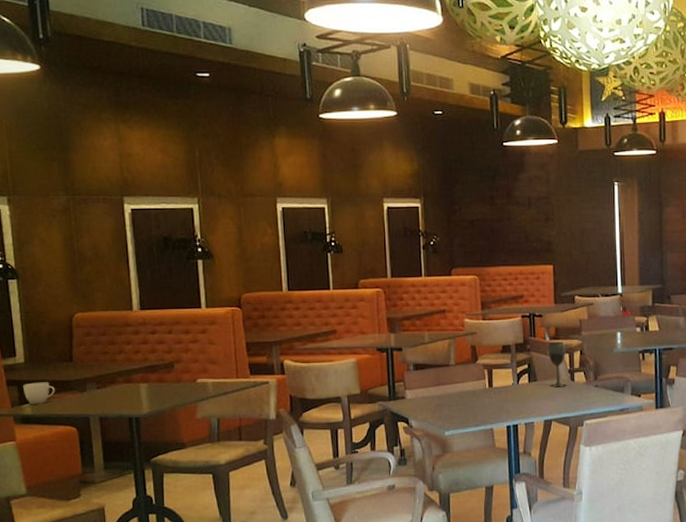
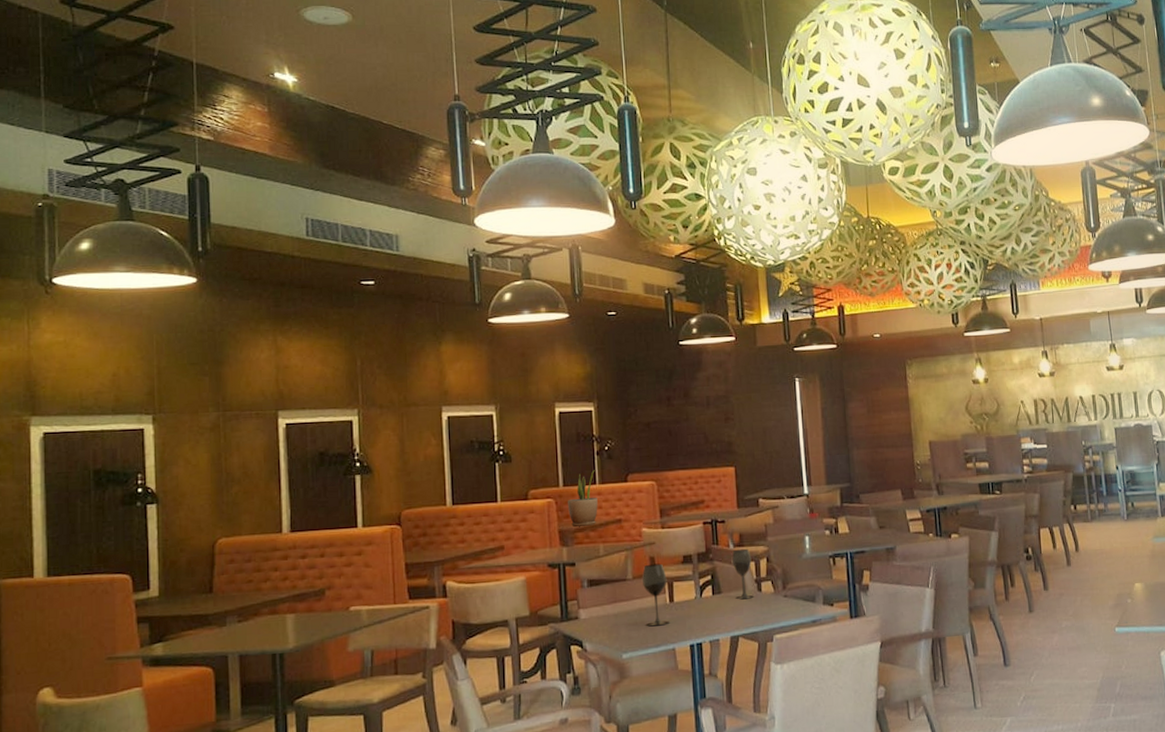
cup: present [23,382,55,405] -> none [155,617,191,644]
potted plant: none [394,263,424,316] -> present [567,470,598,528]
wineglass: none [463,352,488,408] -> present [641,563,669,627]

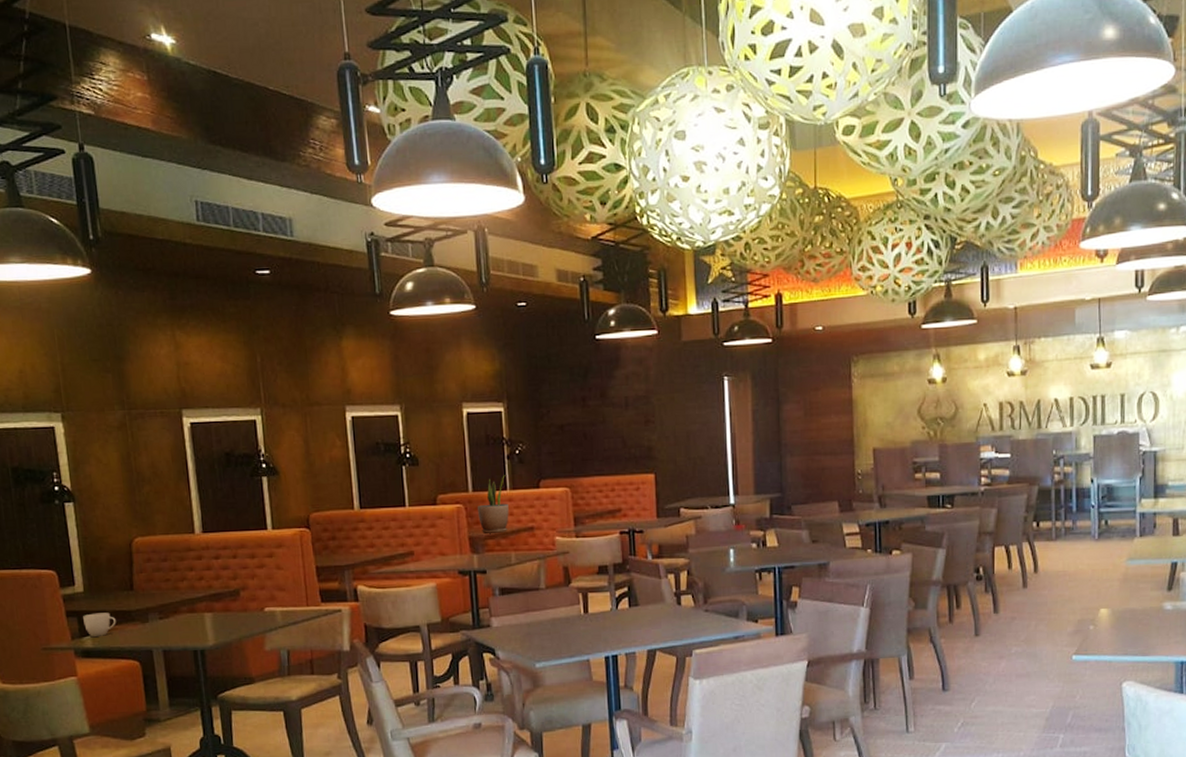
cup: none [155,617,191,644] -> present [83,612,116,638]
wineglass: present [641,563,669,627] -> none [555,573,584,637]
wine glass: present [731,548,753,600] -> none [649,560,672,613]

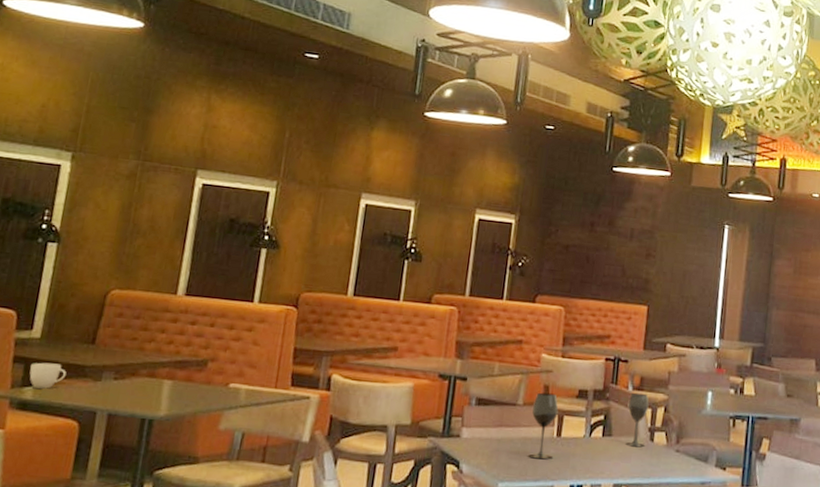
potted plant: present [477,475,509,535] -> none [469,284,505,342]
wineglass: none [555,573,584,637] -> present [528,392,559,460]
wine glass: none [649,560,672,613] -> present [625,392,649,447]

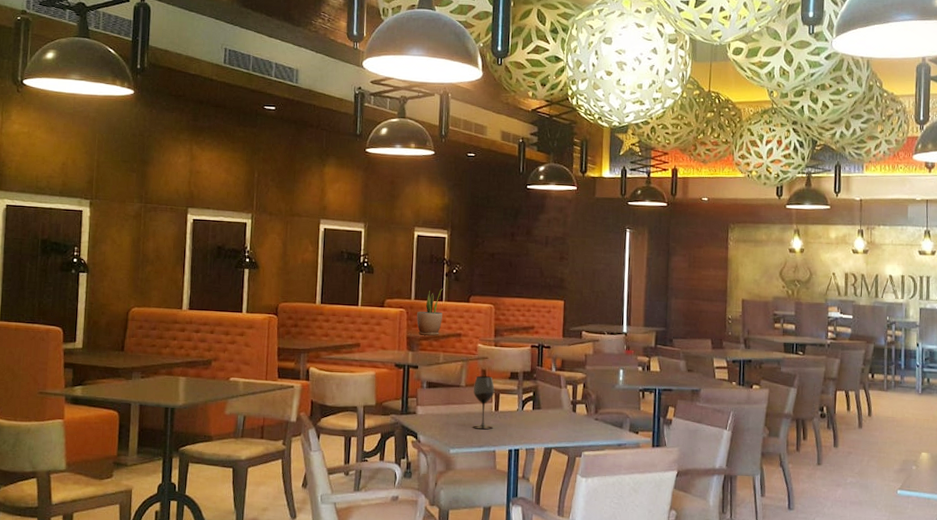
cup: present [29,362,67,389] -> none [77,367,105,388]
potted plant: none [469,284,505,342] -> present [416,289,443,336]
wine glass: present [625,392,649,447] -> none [552,373,570,417]

